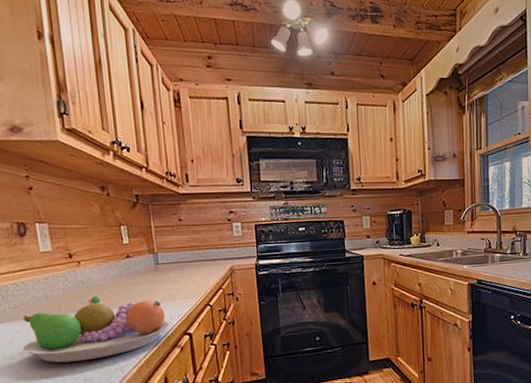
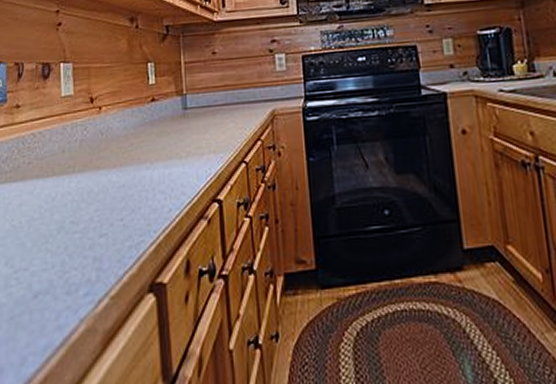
fruit bowl: present [23,296,170,363] -> none [32,149,196,235]

